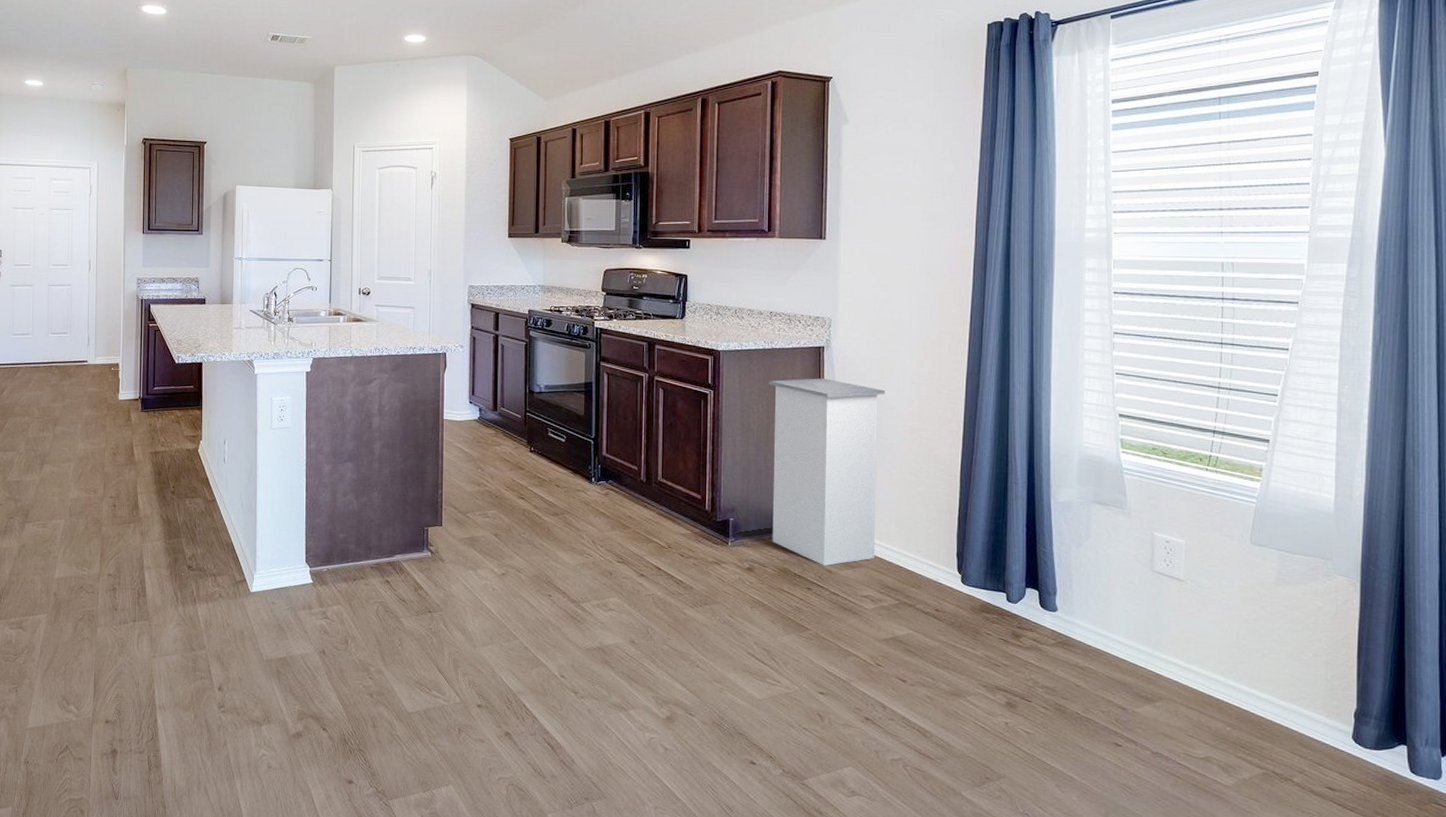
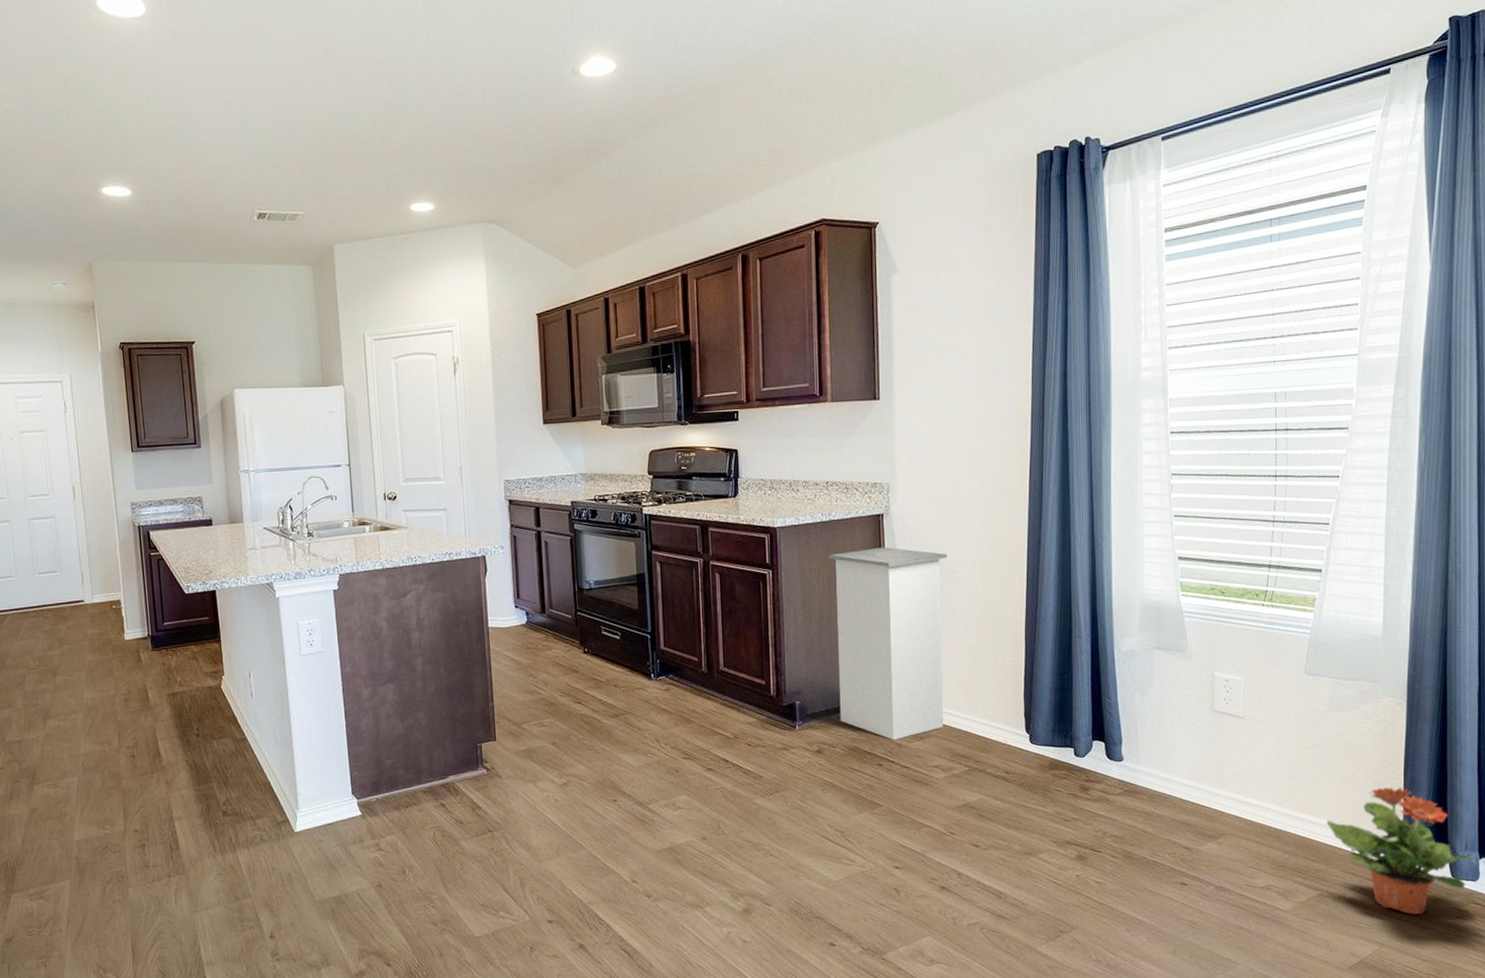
potted plant: none [1272,669,1436,809] -> present [1326,786,1475,916]

